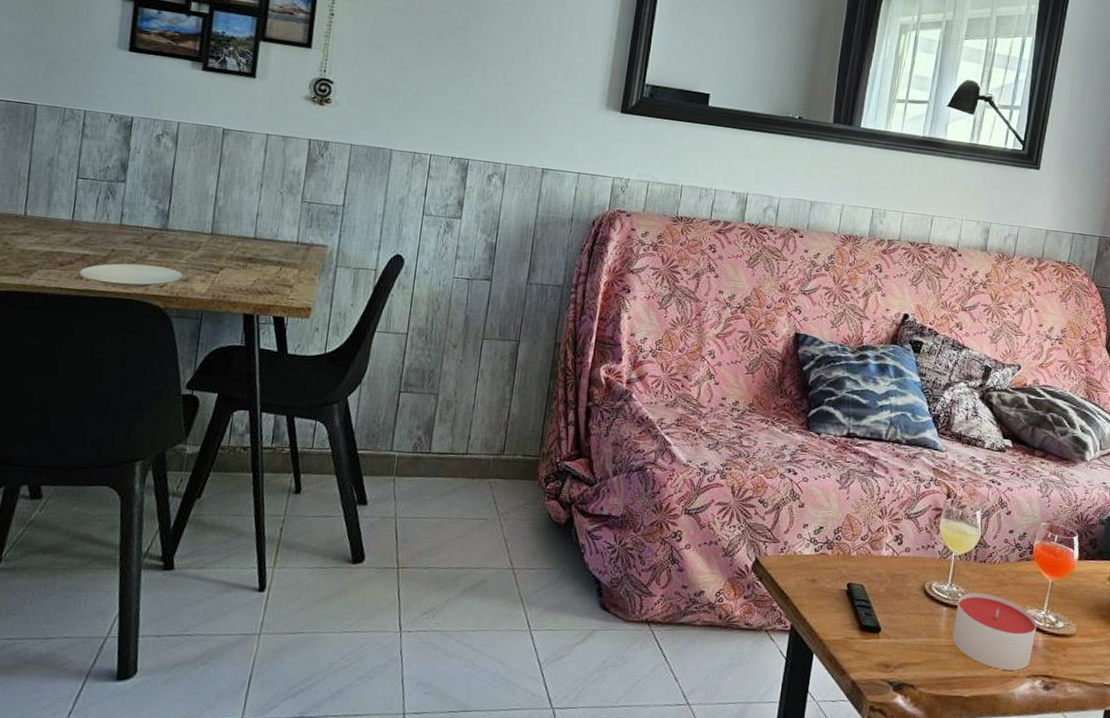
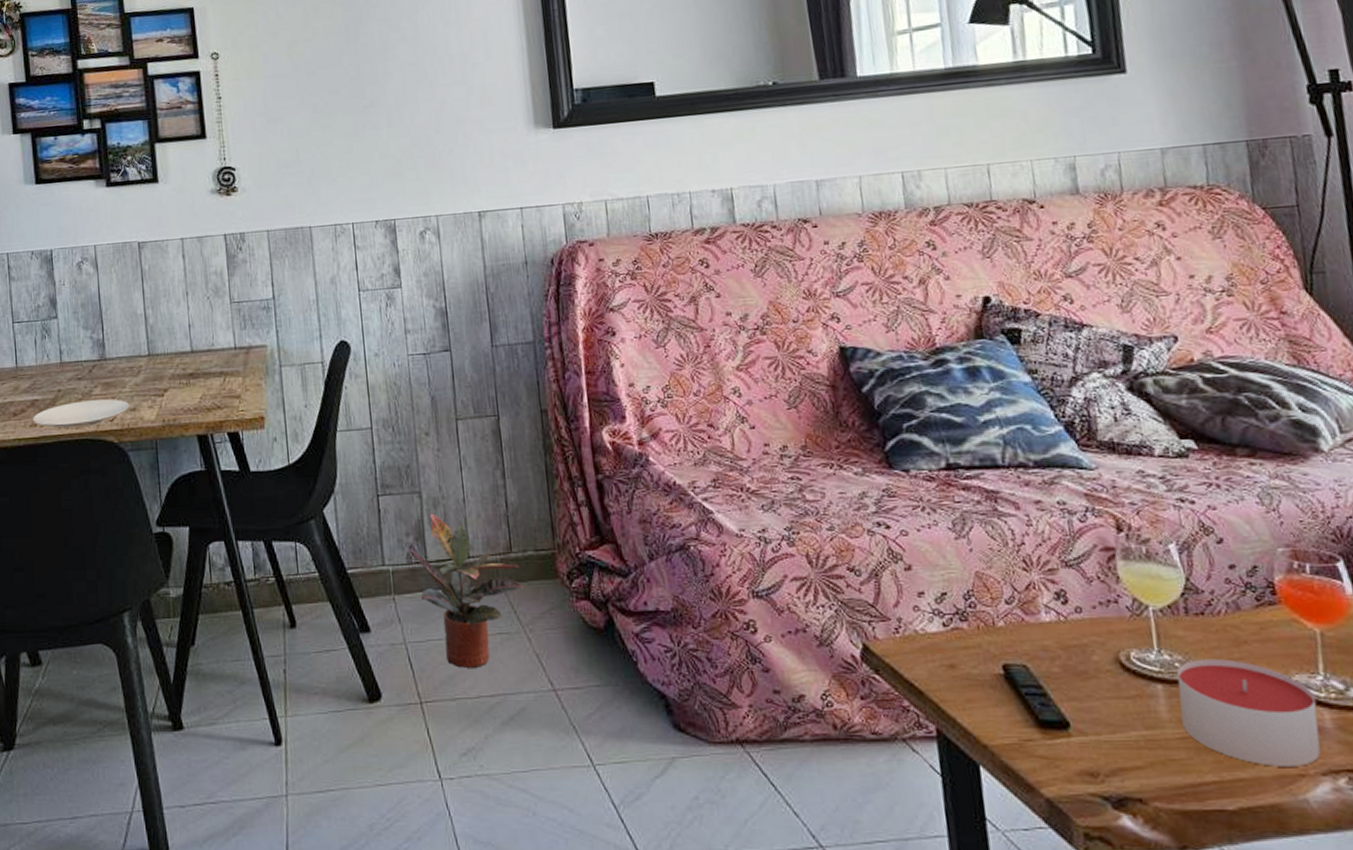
potted plant: none [416,413,508,544] -> present [408,513,525,668]

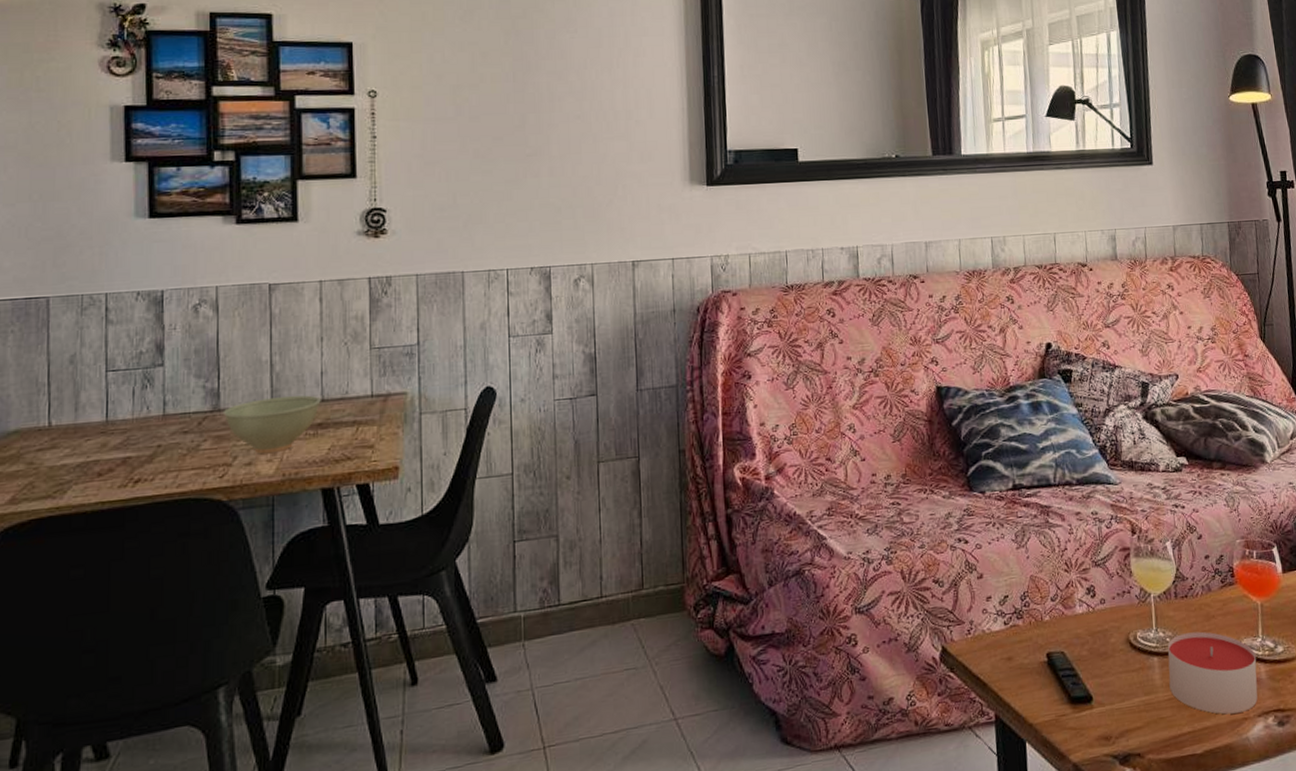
plate: present [33,399,130,428] -> none [123,453,244,488]
bowl: none [108,346,191,401] -> present [222,395,321,455]
potted plant: present [408,513,525,668] -> none [542,556,654,708]

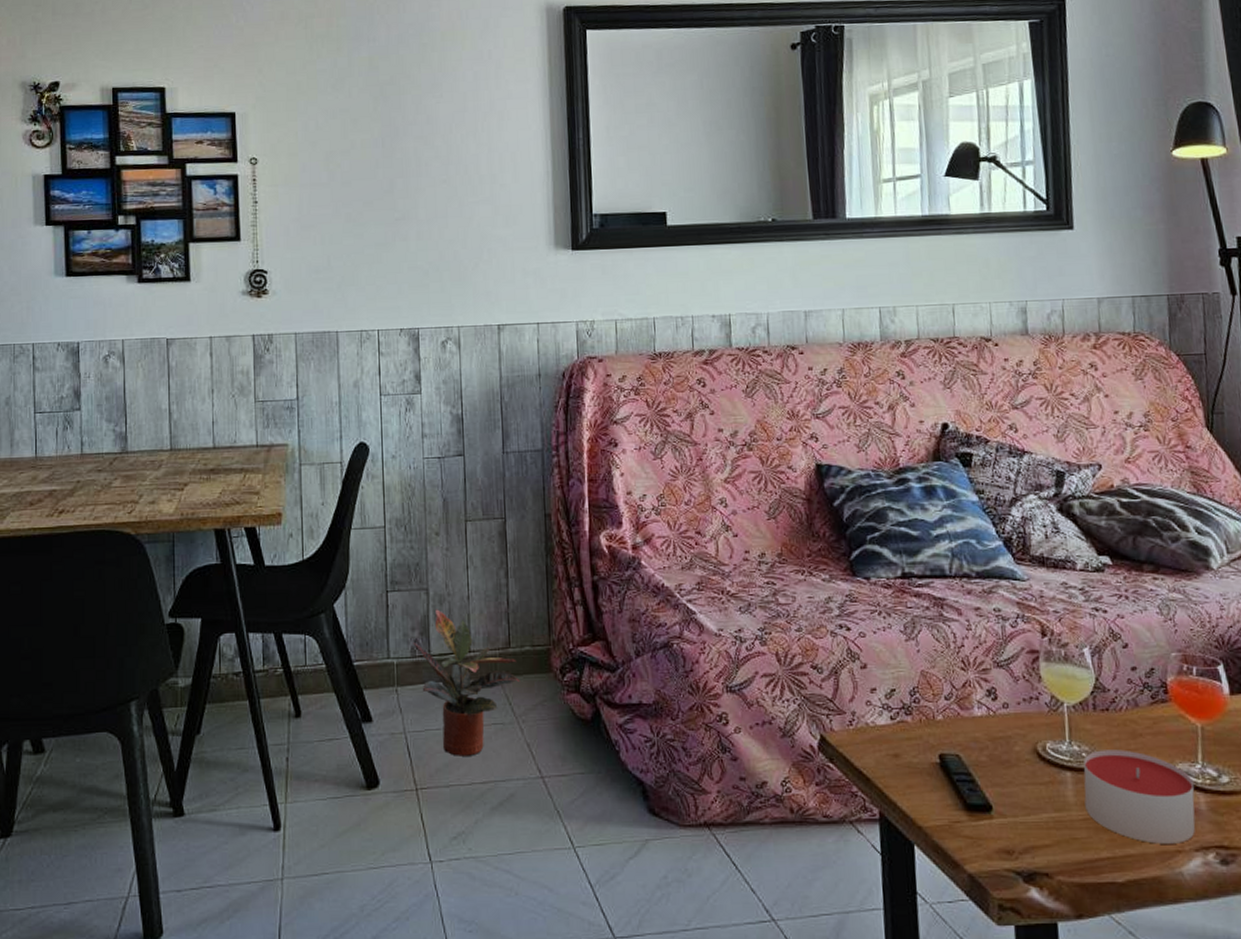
bowl: present [222,395,321,455] -> none [130,442,213,494]
potted plant: none [542,556,654,708] -> present [413,609,521,756]

